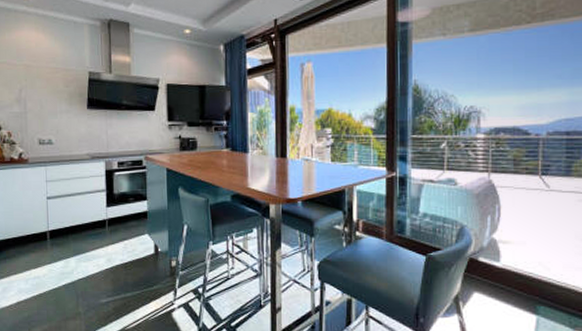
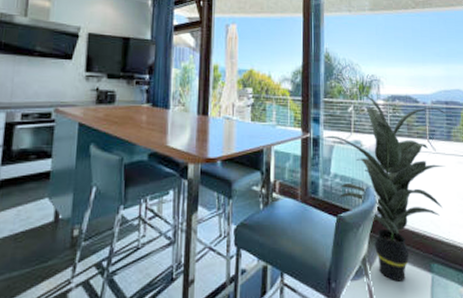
indoor plant: none [411,130,565,321] -> present [324,96,445,281]

